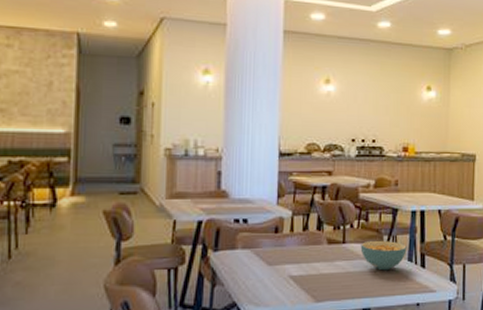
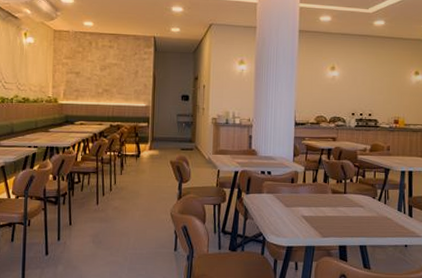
cereal bowl: present [360,240,407,271] -> none [358,192,397,217]

